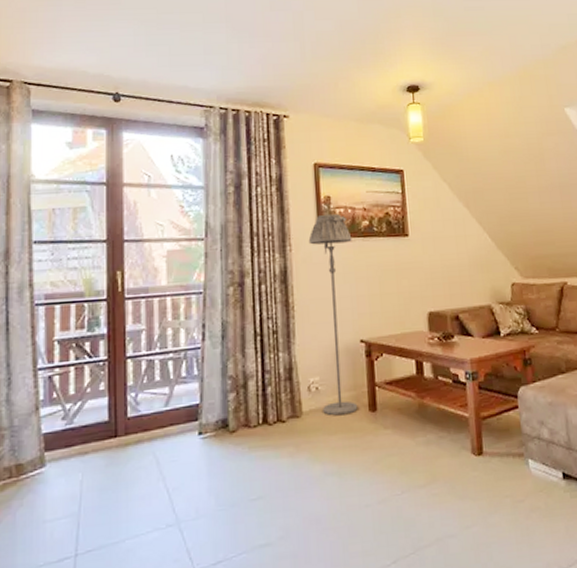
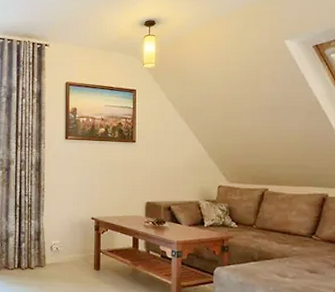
floor lamp: present [308,213,358,416] -> none [58,121,91,270]

